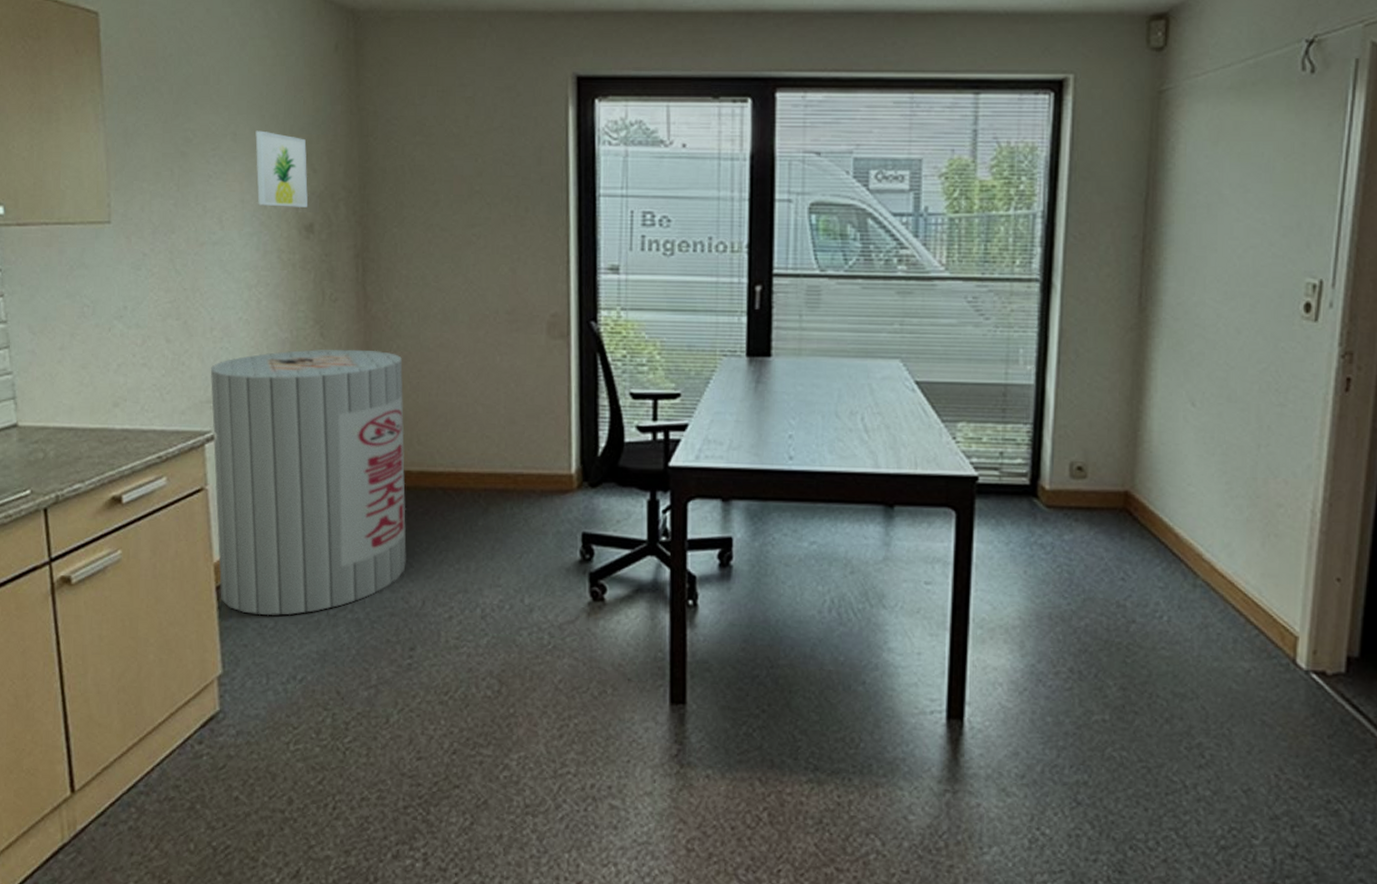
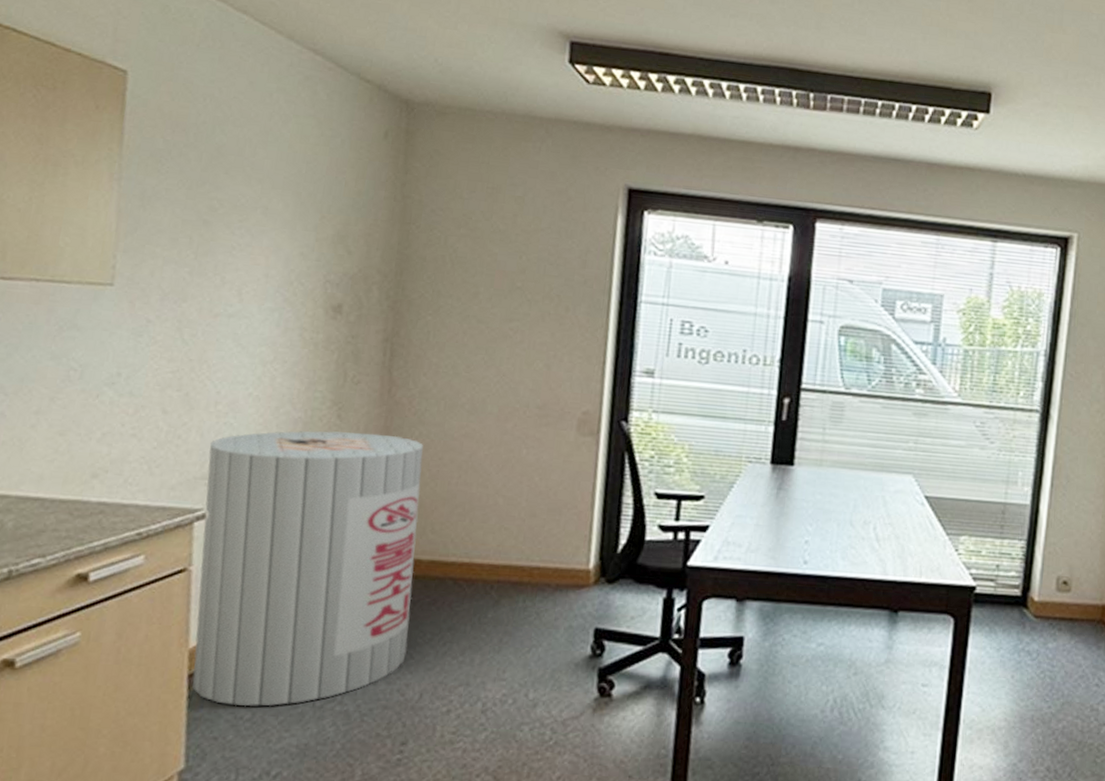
wall art: present [255,130,309,207] -> none [284,207,344,288]

